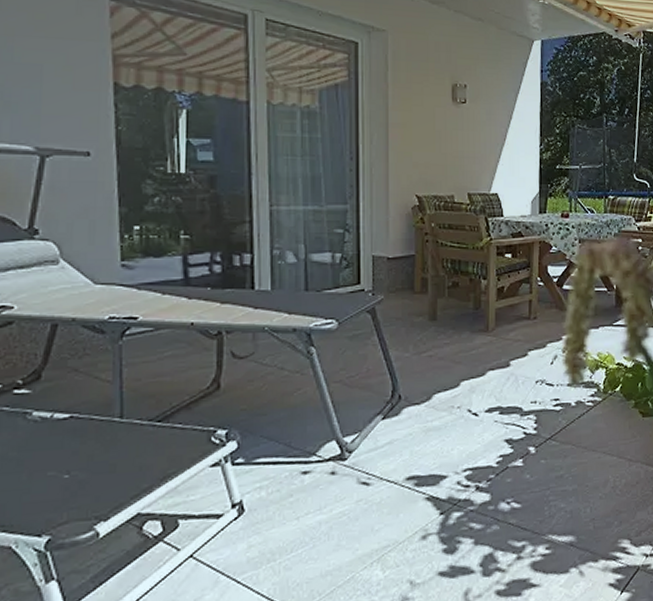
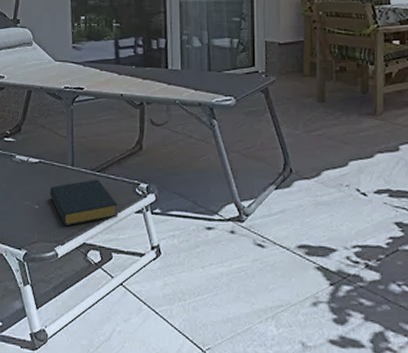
hardback book: none [87,431,186,496] -> present [50,179,118,227]

